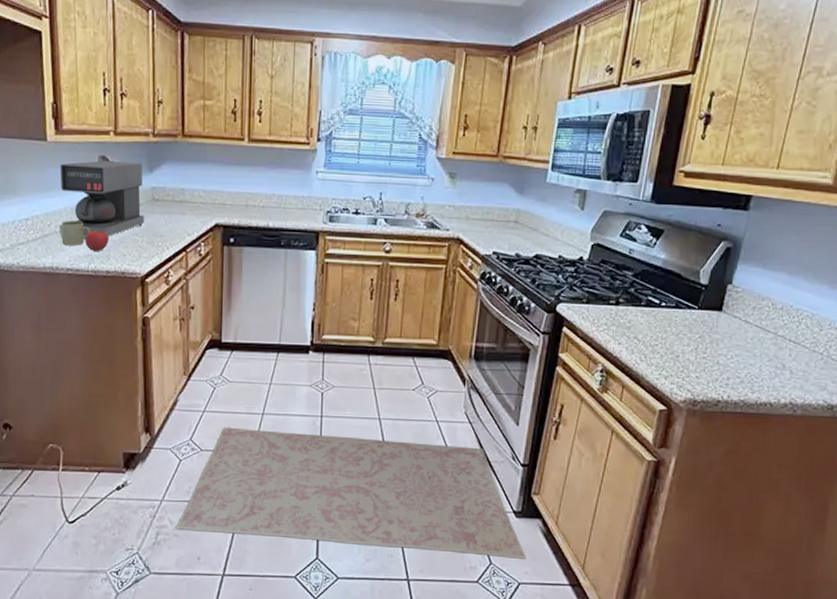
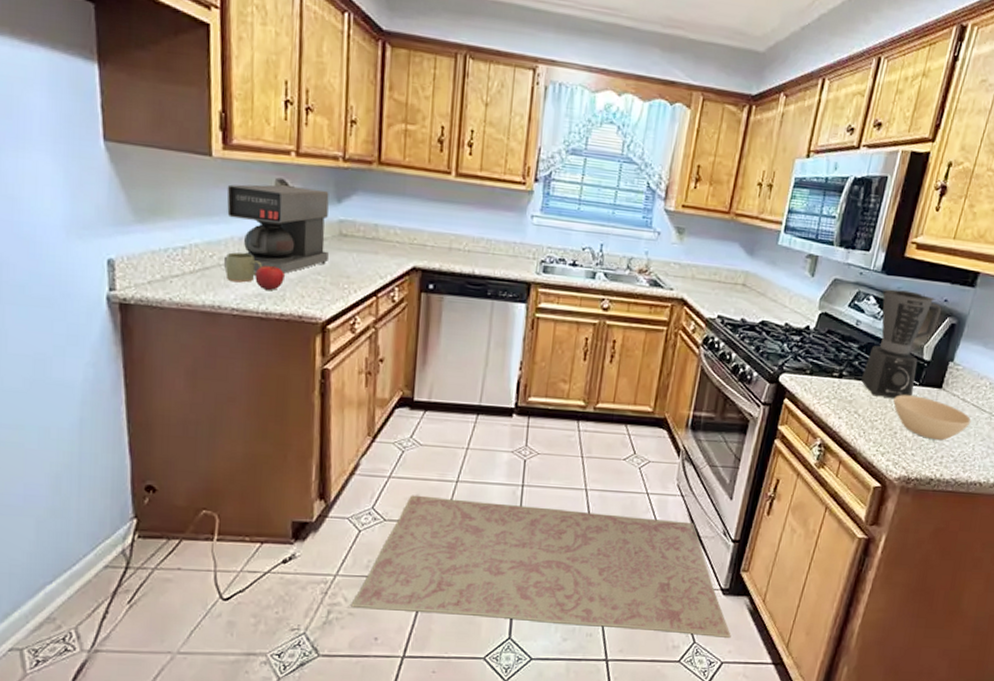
blender: none [638,217,716,324] -> present [860,289,942,399]
soup bowl: none [673,319,756,363] -> present [893,394,971,441]

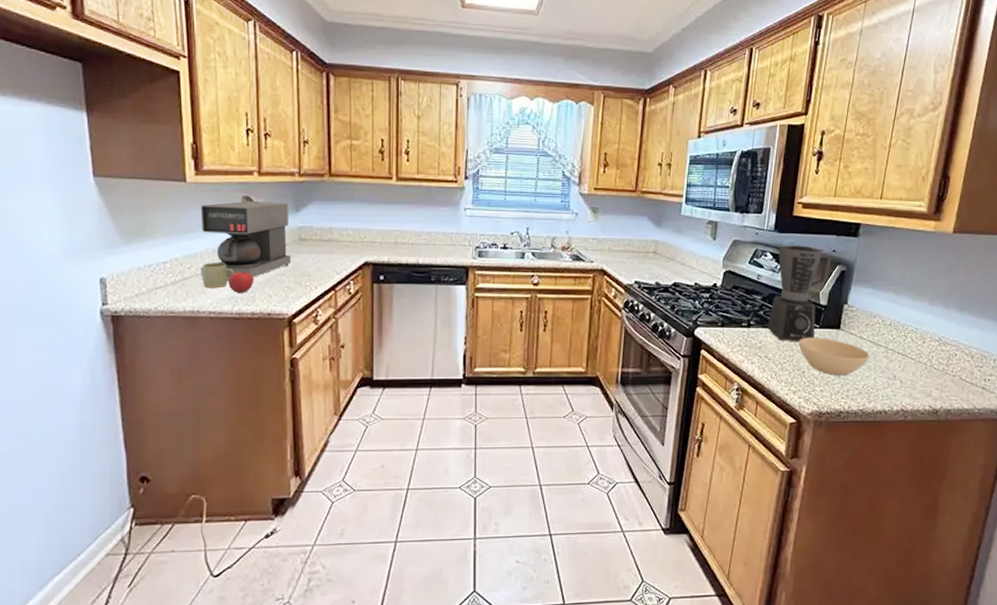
rug: present [351,495,731,638] -> none [329,465,676,575]

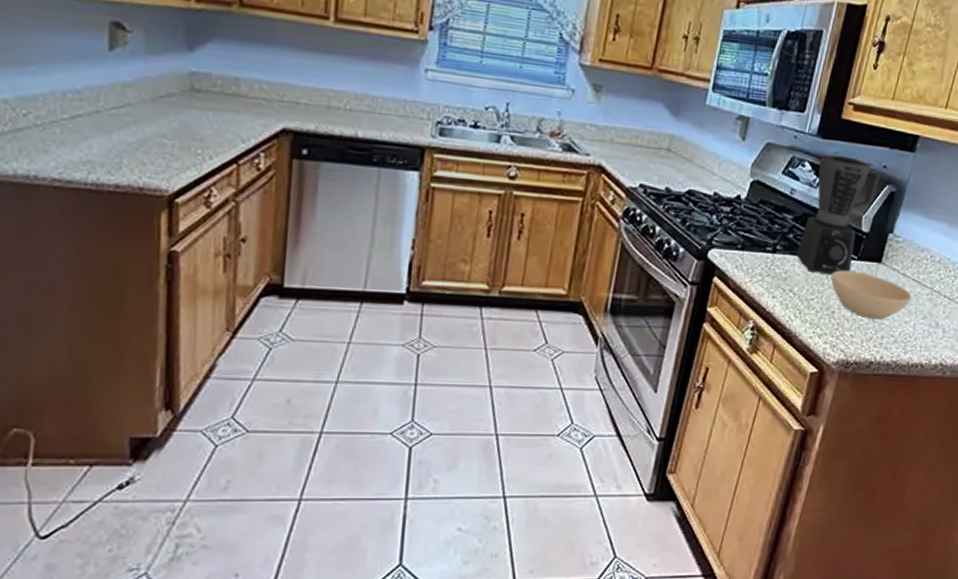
coffee maker: present [200,201,291,278] -> none [41,27,178,137]
mug: present [201,263,235,289] -> none [43,110,93,147]
fruit: present [228,271,253,293] -> none [82,126,121,157]

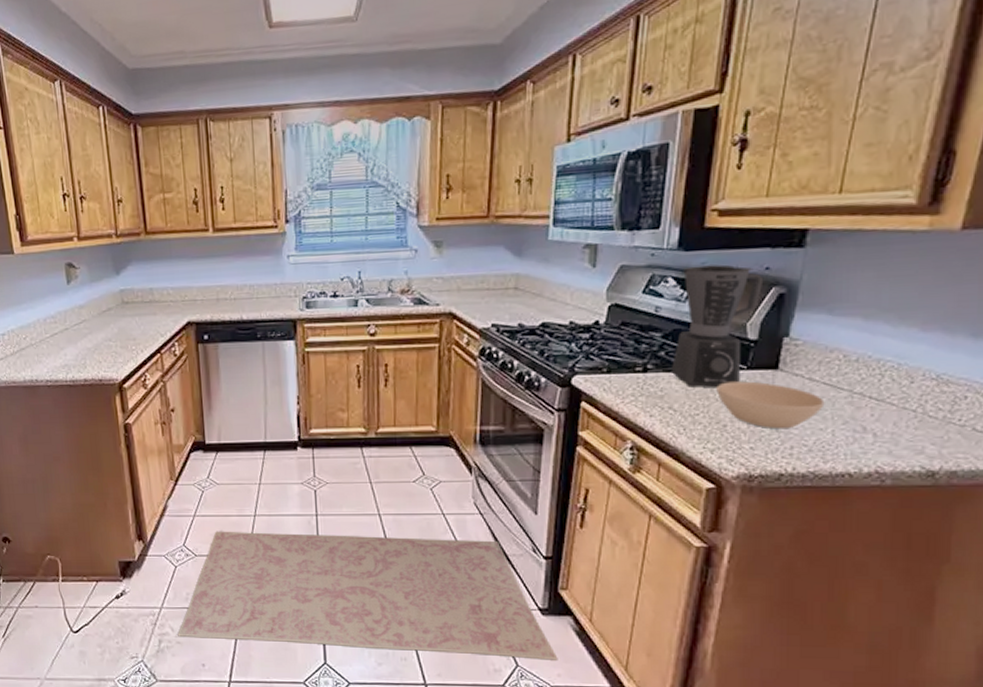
rug: none [205,400,657,550] -> present [178,531,558,660]

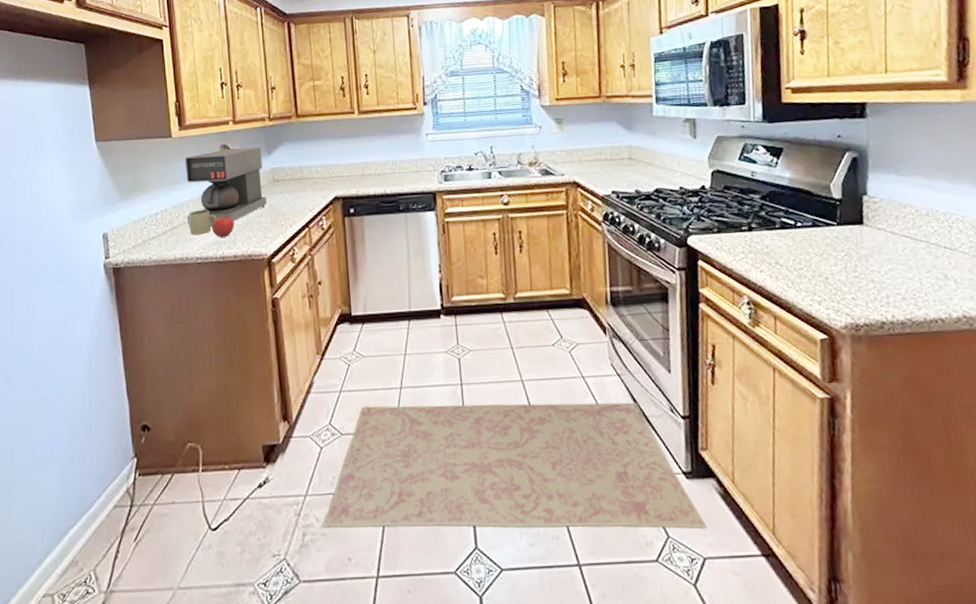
coffee maker: none [29,266,116,347] -> present [184,146,267,225]
mug: none [35,331,65,358] -> present [188,210,217,235]
fruit: none [60,338,83,360] -> present [211,215,234,237]
blender: present [670,264,764,388] -> none [770,134,838,244]
soup bowl: present [716,381,825,430] -> none [814,236,909,280]

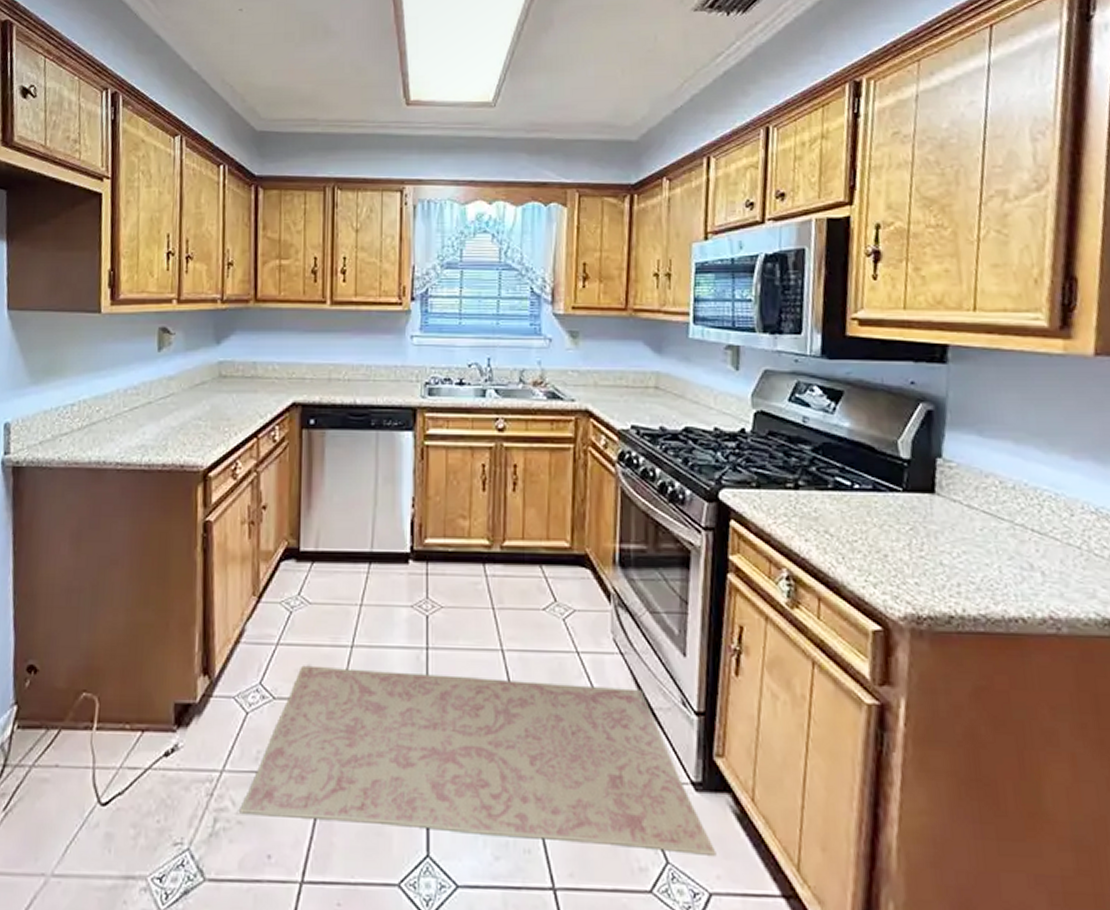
coffee maker: present [184,146,267,225] -> none [109,333,209,423]
mug: present [188,210,217,235] -> none [110,405,146,435]
fruit: present [211,215,234,237] -> none [138,414,167,440]

